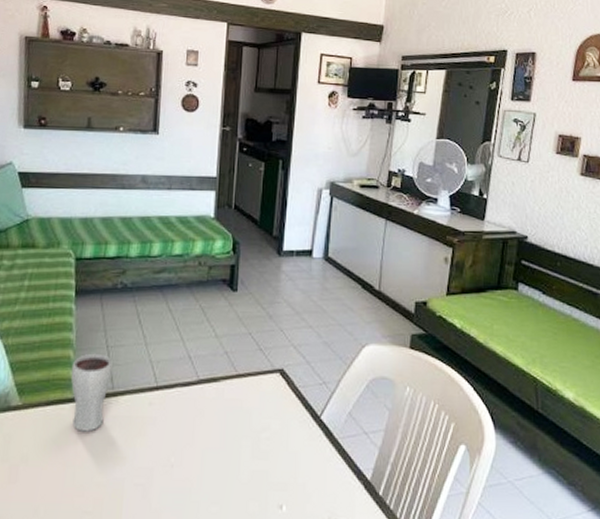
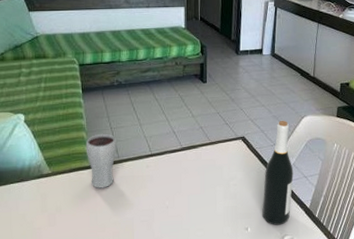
wine bottle: none [304,348,349,504] -> present [262,120,294,225]

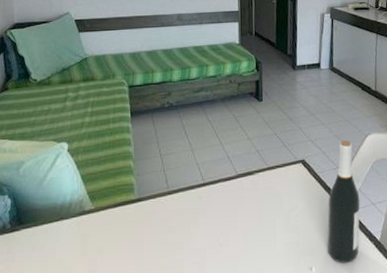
drinking glass: present [85,133,117,188] -> none [132,161,166,225]

